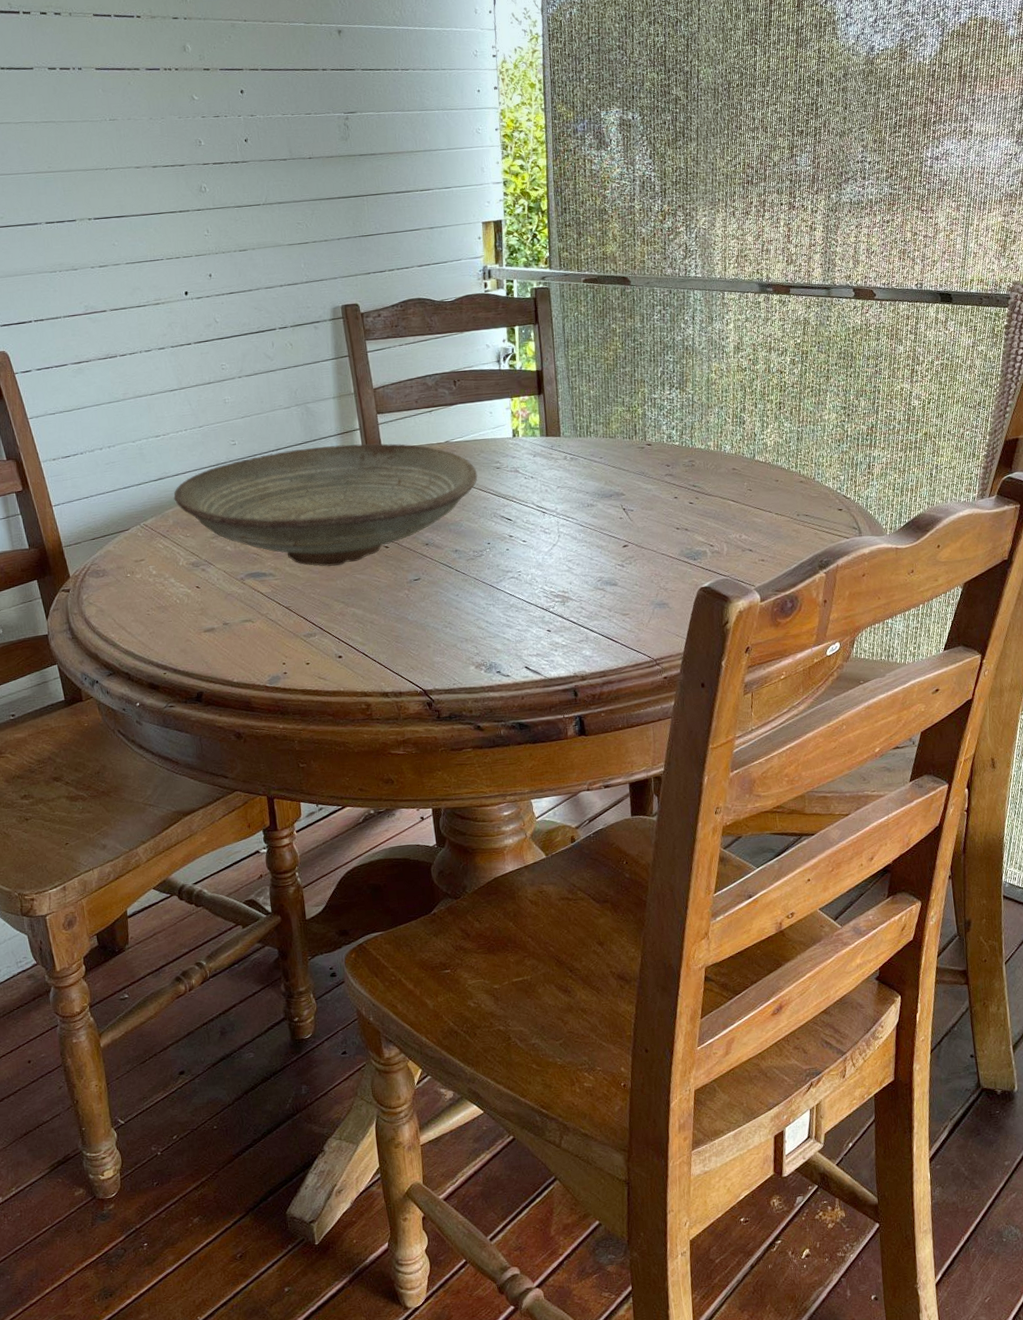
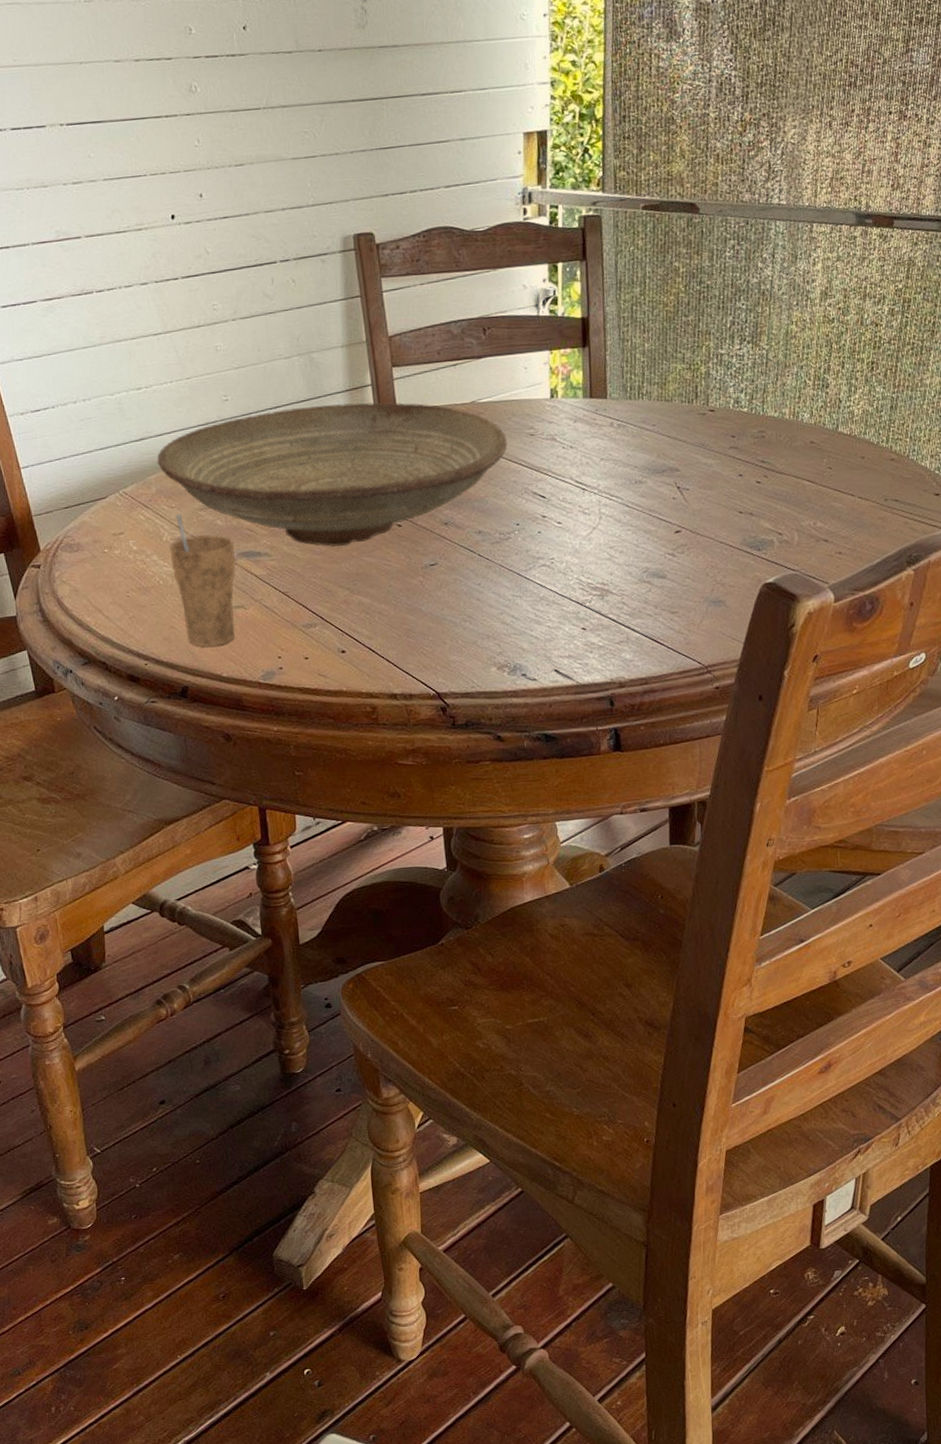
cup: none [185,542,244,657] -> present [169,514,236,647]

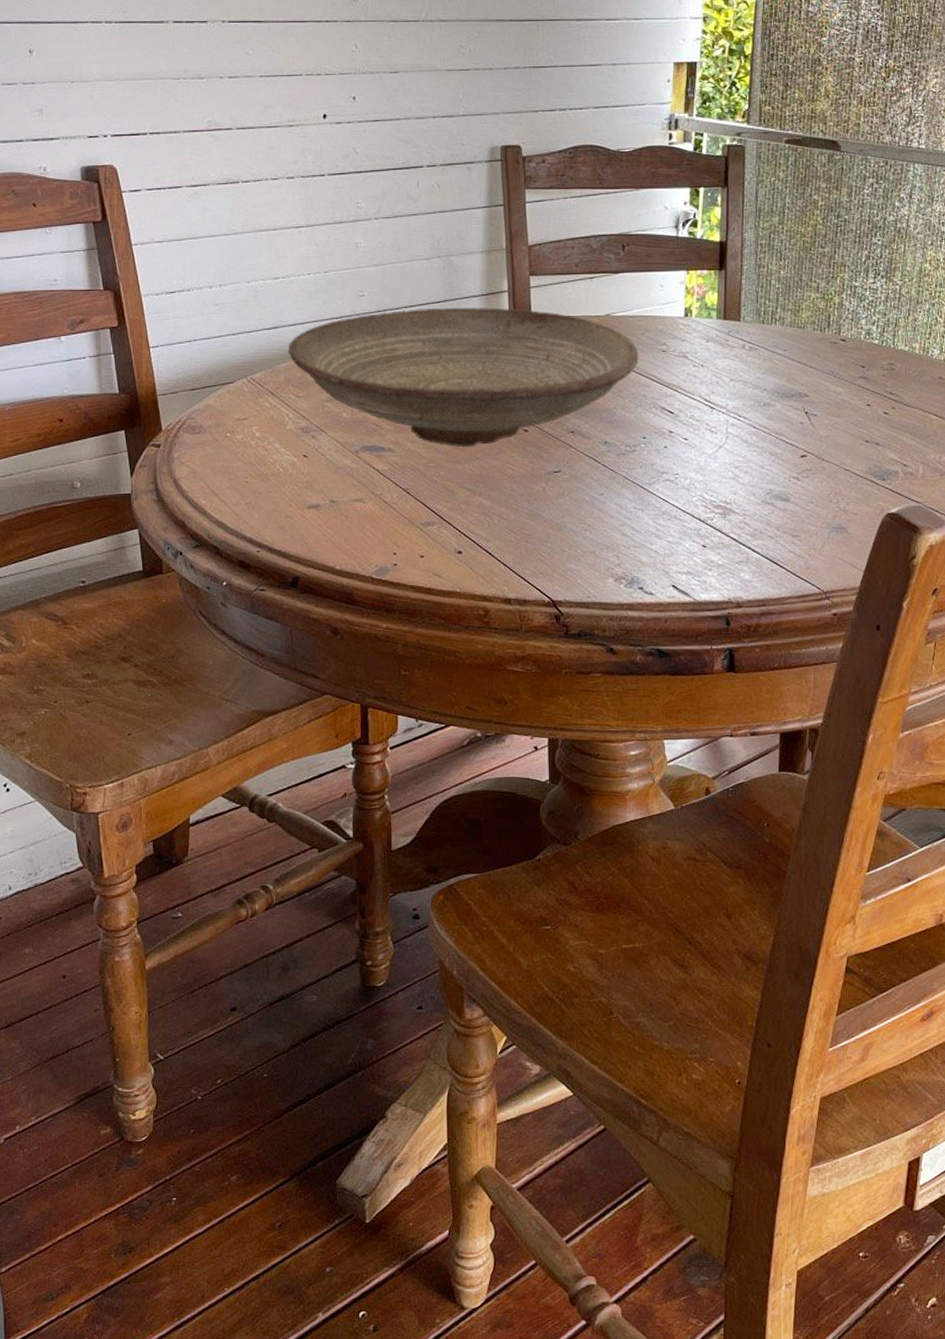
cup: present [169,514,236,647] -> none [293,404,359,538]

